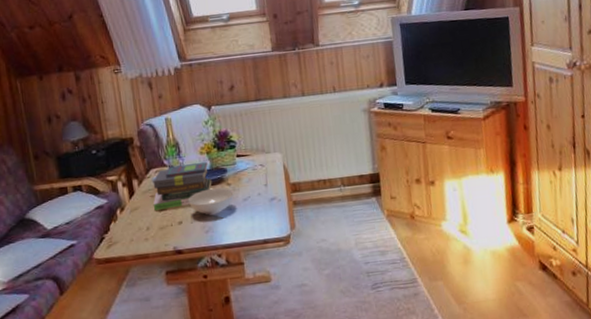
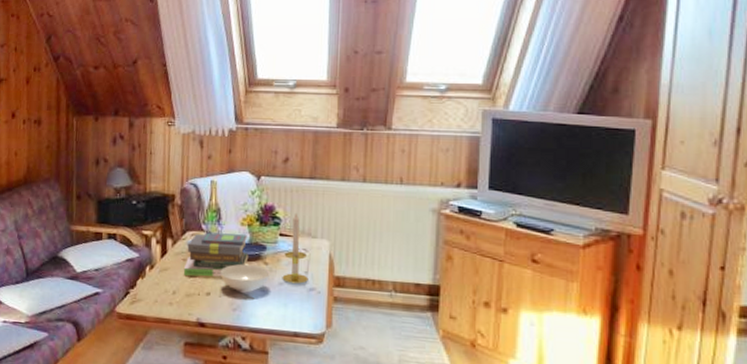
candle: none [244,133,269,198] -> present [282,212,308,284]

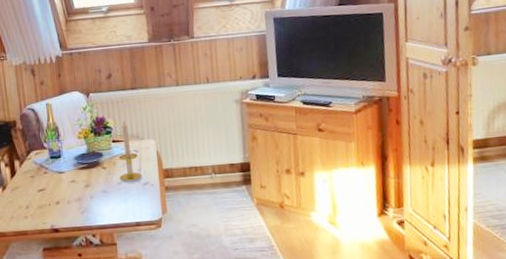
books: present [183,232,249,277] -> none [32,145,89,190]
bowl: present [220,264,270,293] -> none [65,170,109,197]

